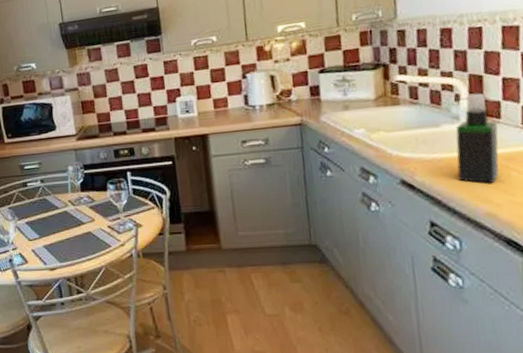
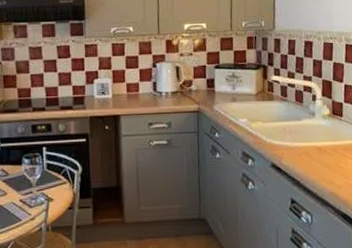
spray bottle: present [455,93,499,183] -> none [311,95,341,168]

